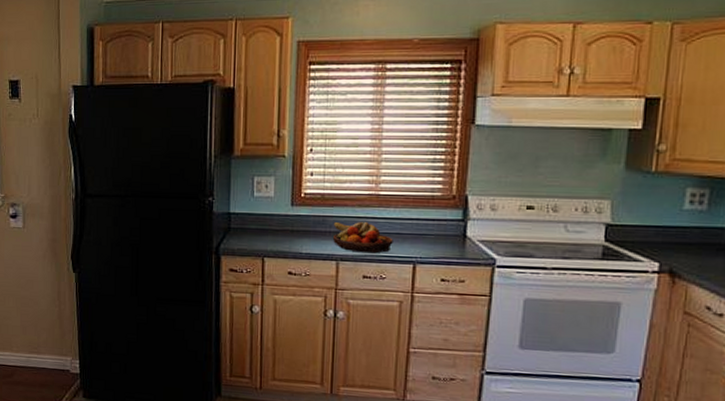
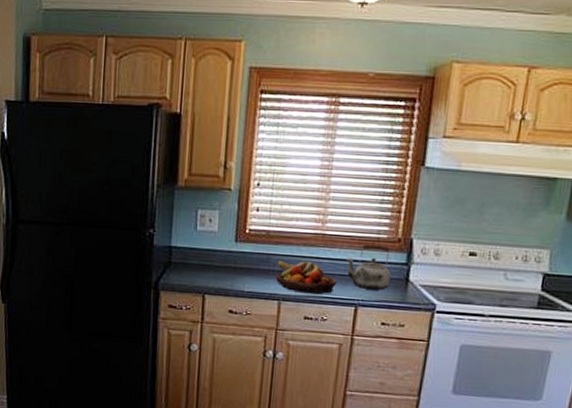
kettle: none [402,202,448,247] -> present [346,244,391,290]

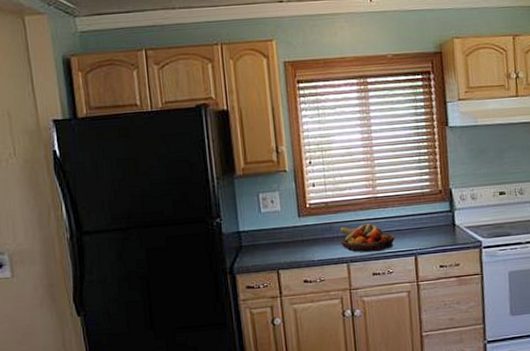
kettle: present [346,244,391,290] -> none [399,198,440,239]

